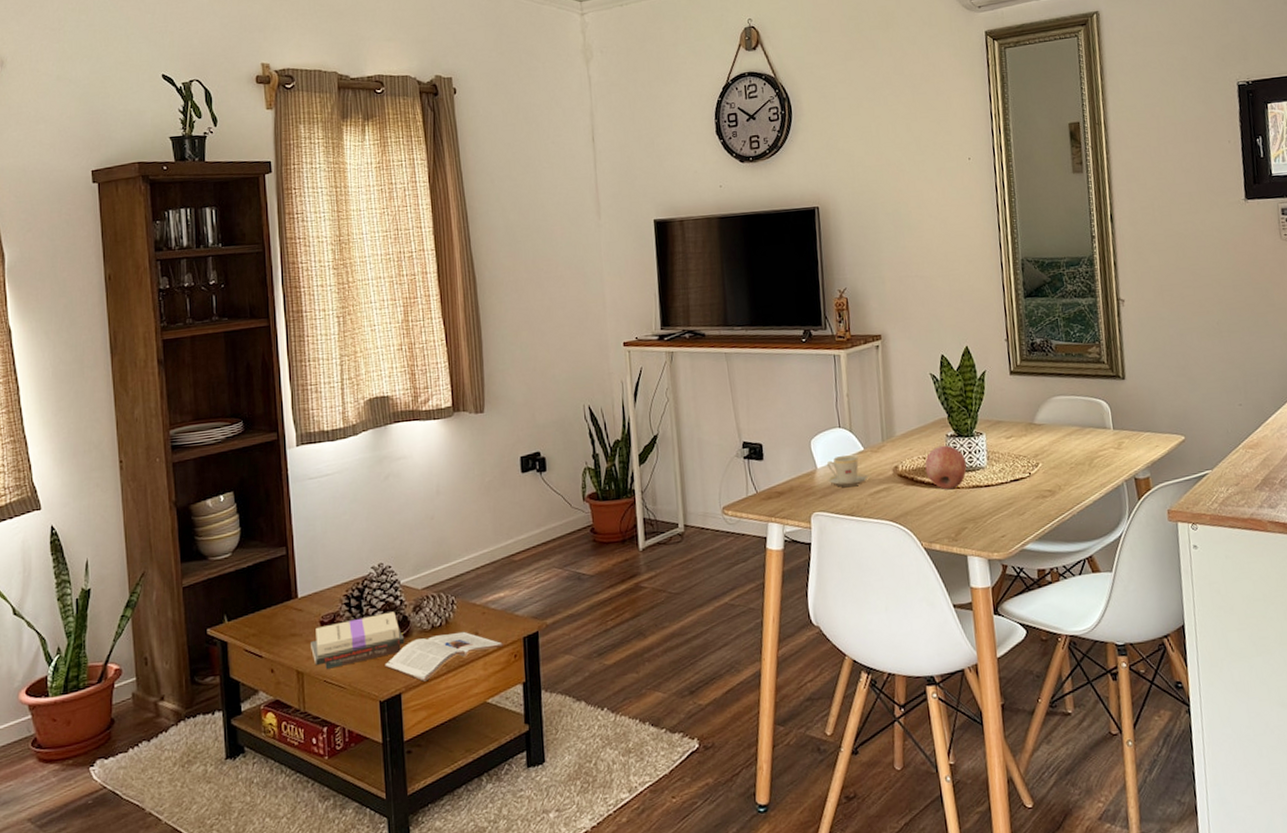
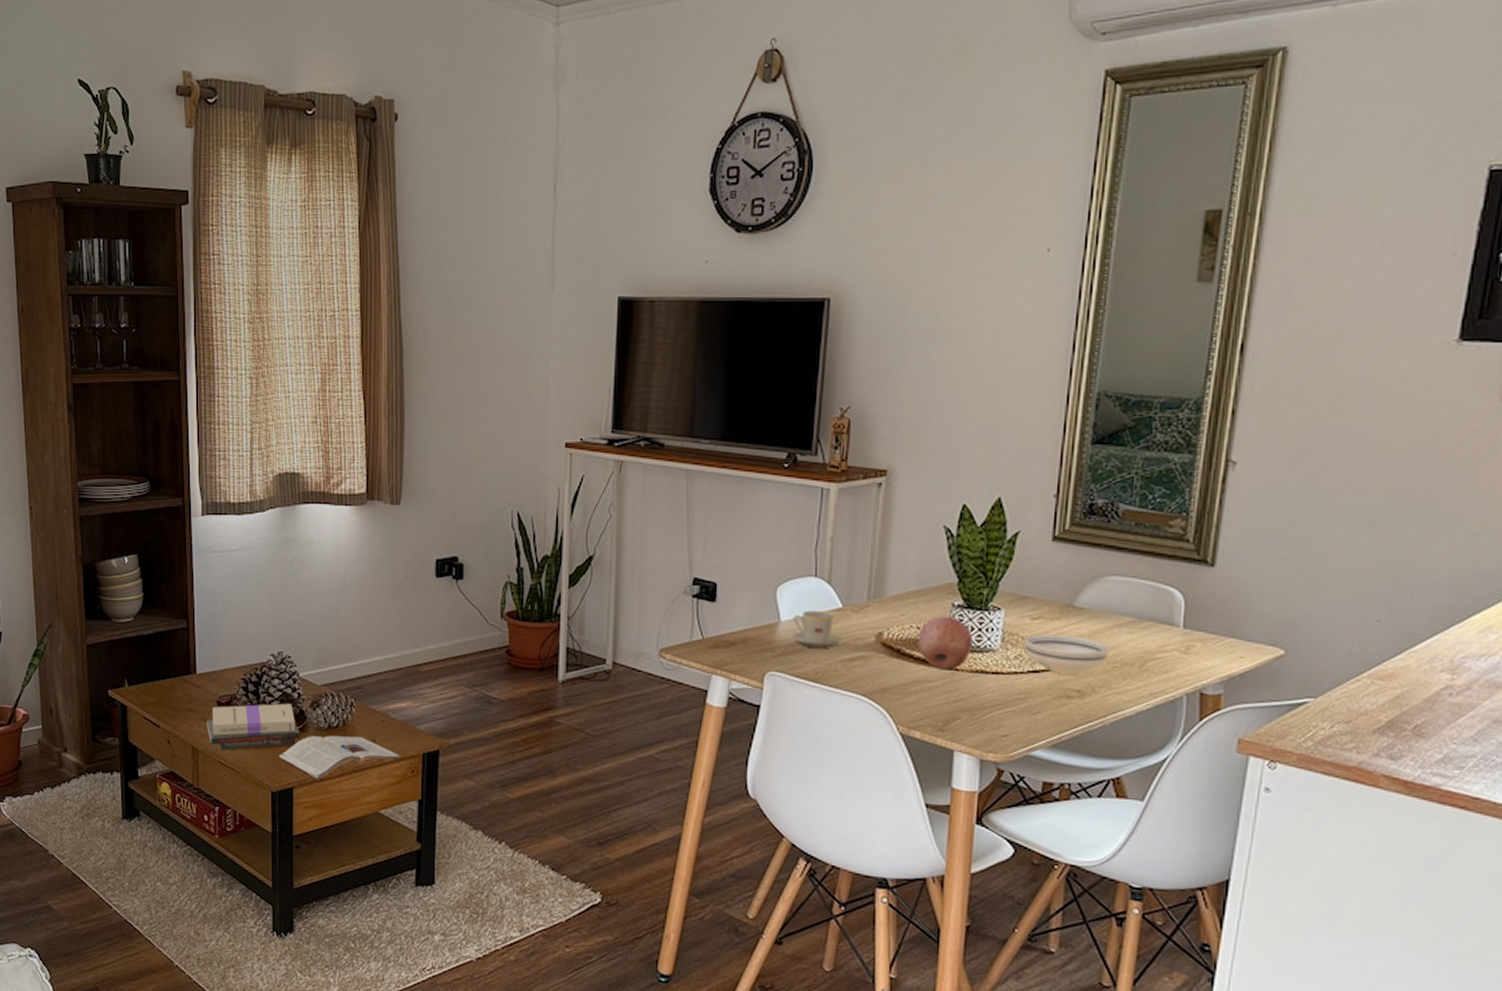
bowl: none [1003,447,1066,480] -> present [1024,634,1109,675]

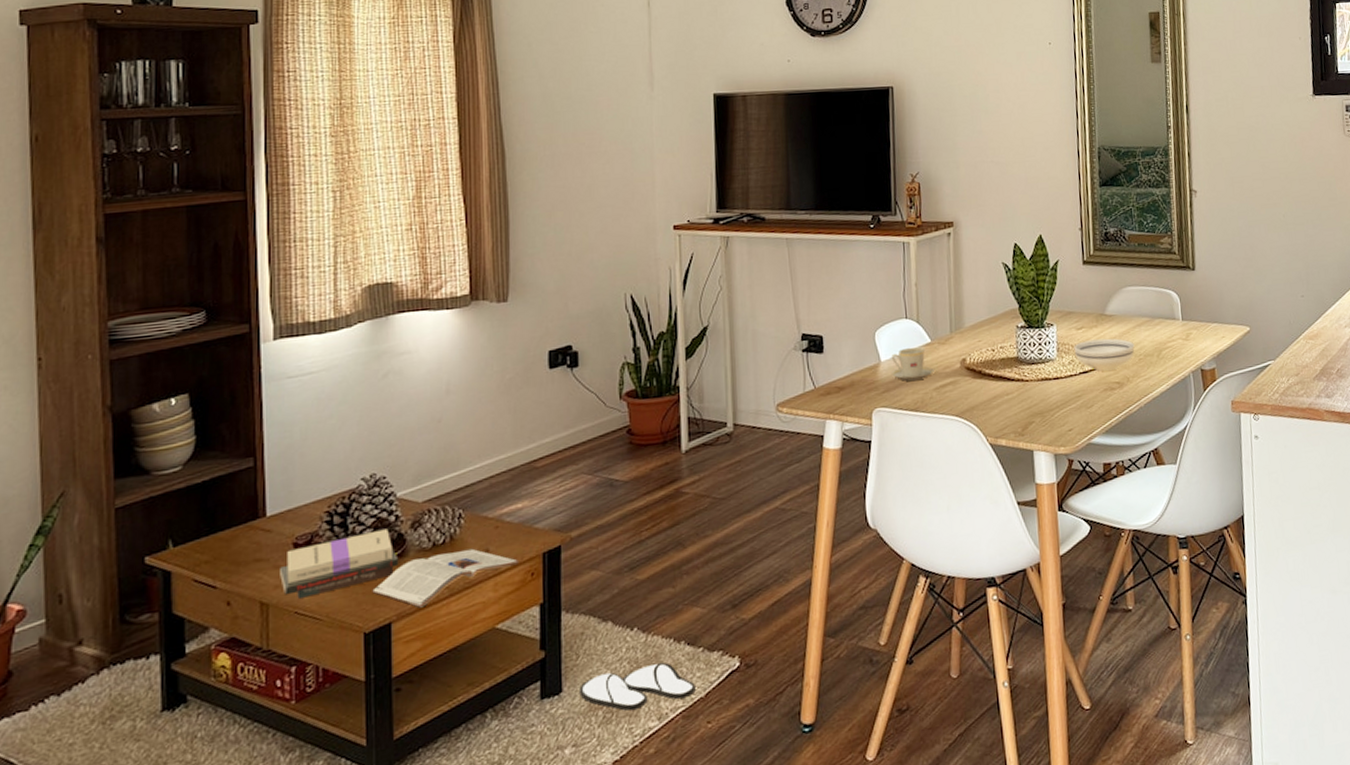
slippers: none [450,876,557,918] -> present [579,662,696,711]
fruit: present [917,616,972,670] -> none [993,336,1036,383]

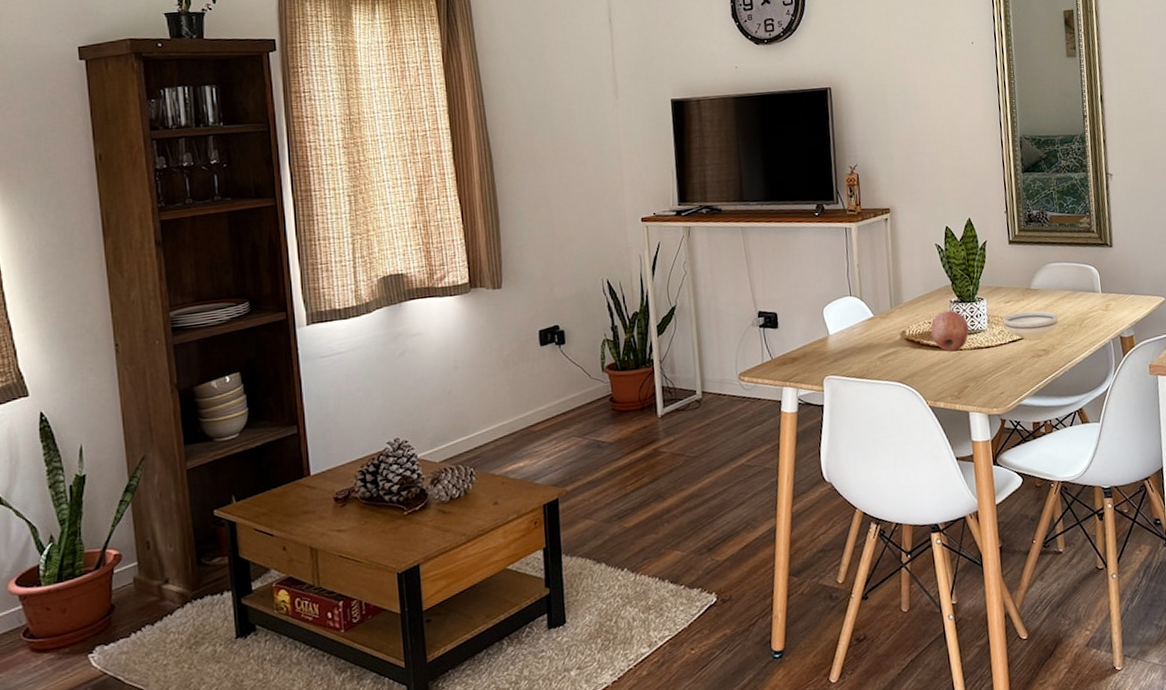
books: present [280,528,399,599] -> none [325,485,423,544]
magazine: present [372,548,518,608] -> none [402,501,523,552]
slippers: present [579,662,696,711] -> none [580,597,680,639]
teacup: present [890,347,934,381] -> none [838,321,877,352]
fruit: none [993,336,1036,383] -> present [930,310,969,352]

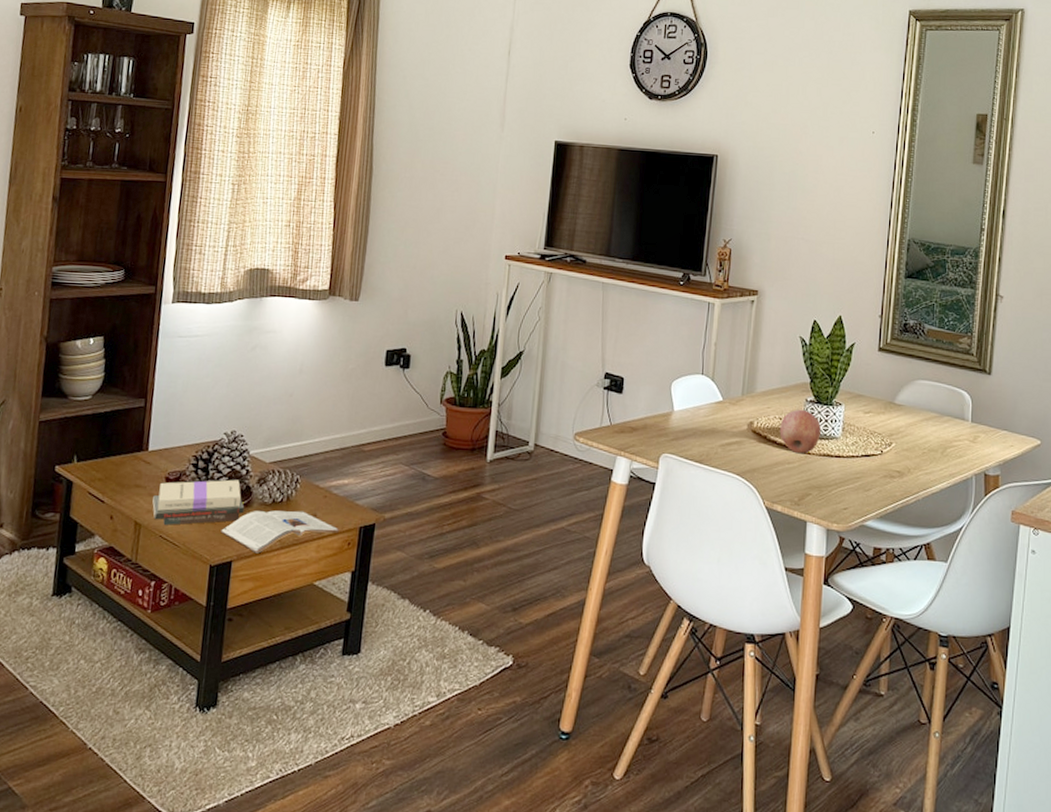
books: none [325,485,423,544] -> present [152,479,245,525]
magazine: none [402,501,523,552] -> present [221,510,339,554]
bowl: present [1003,310,1059,340] -> none [859,425,920,459]

